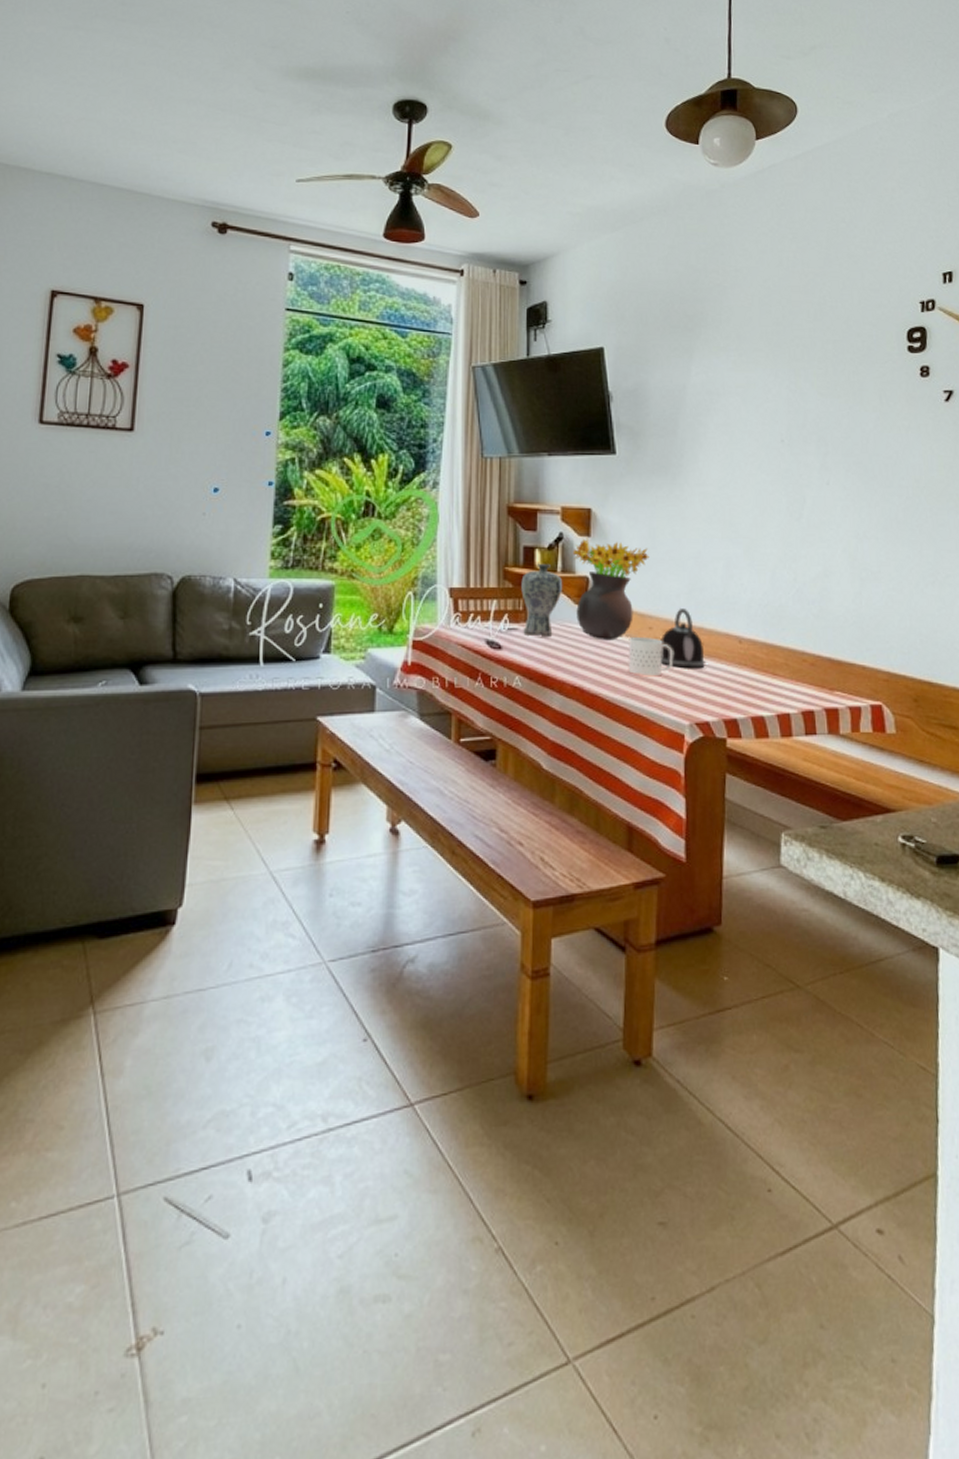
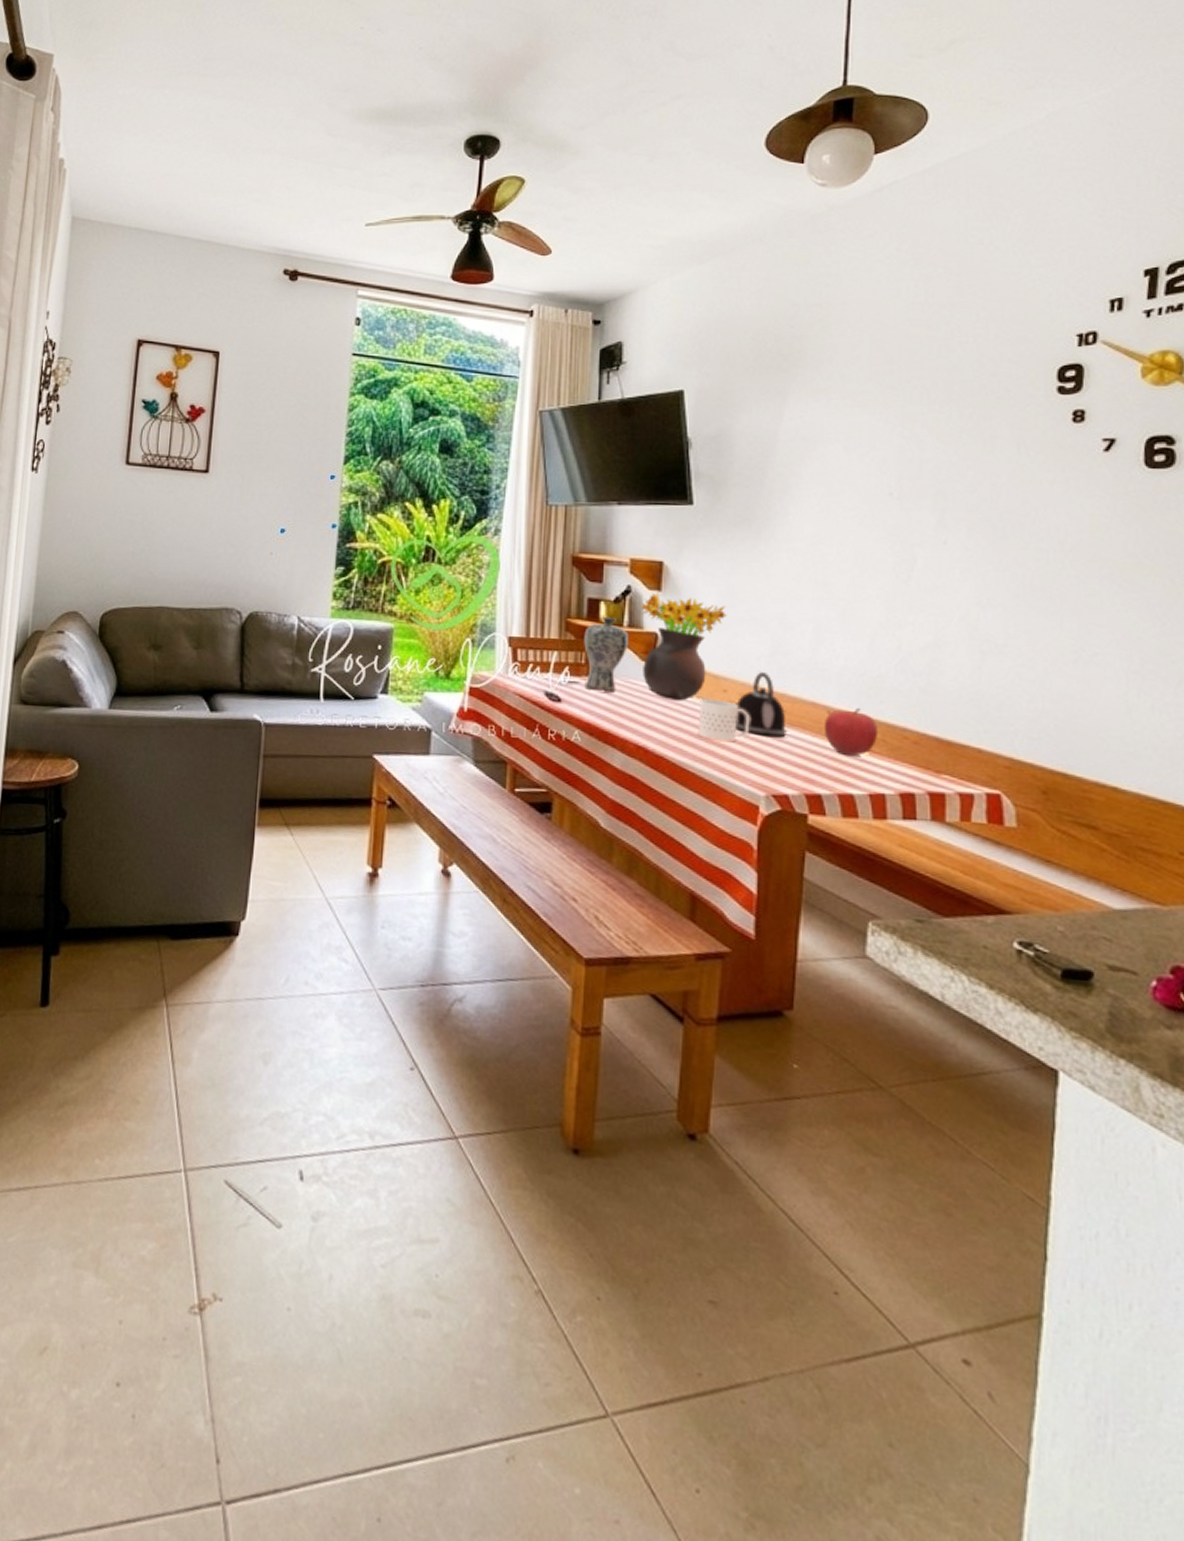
fruit: none [736,635,782,680] -> present [823,707,879,756]

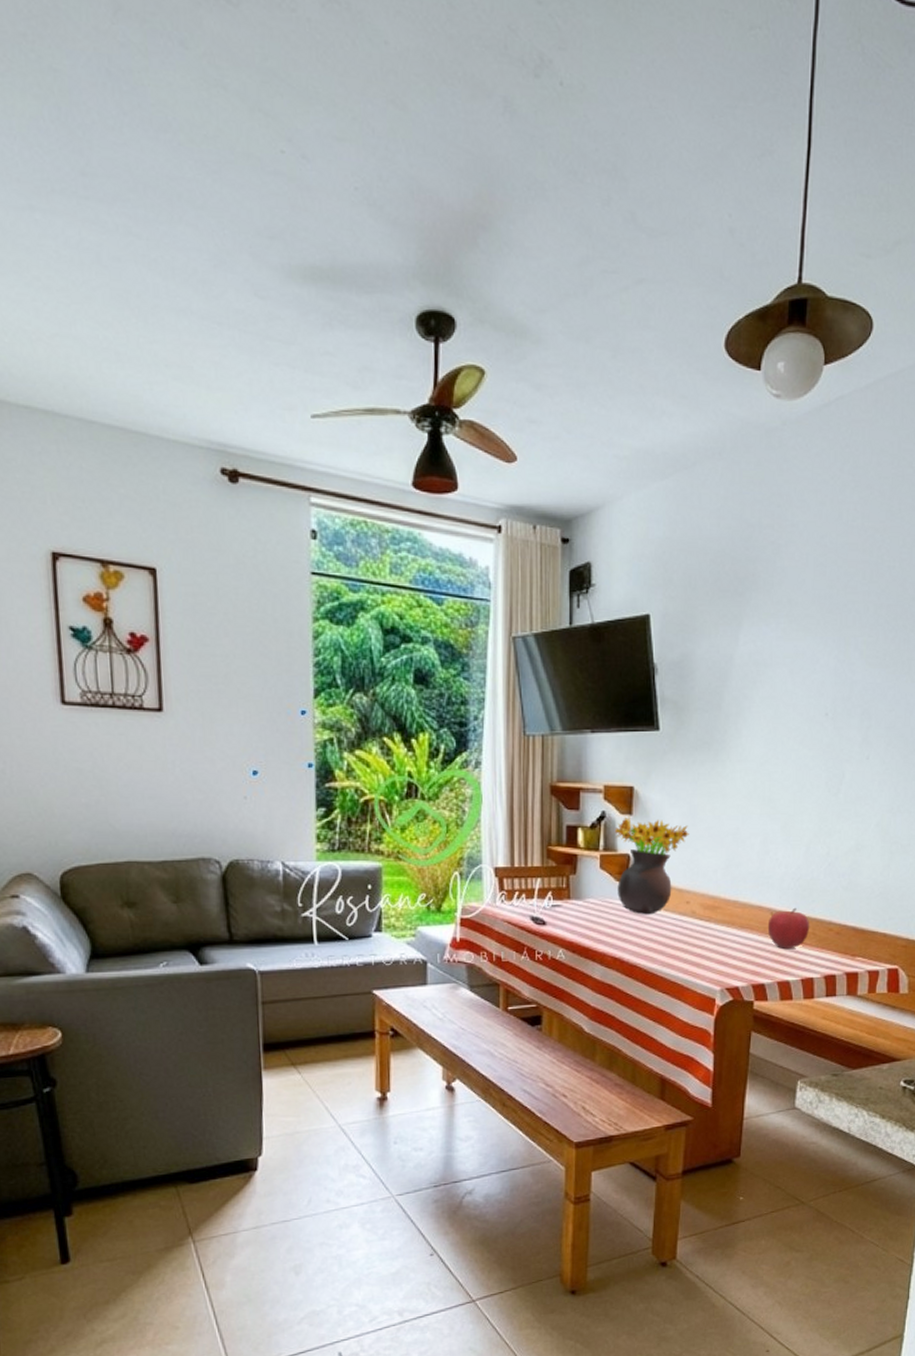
vase: present [584,616,628,694] -> none [564,842,604,914]
mug: present [698,699,750,743] -> none [665,911,708,948]
kettle: present [736,671,787,739] -> none [697,882,738,941]

